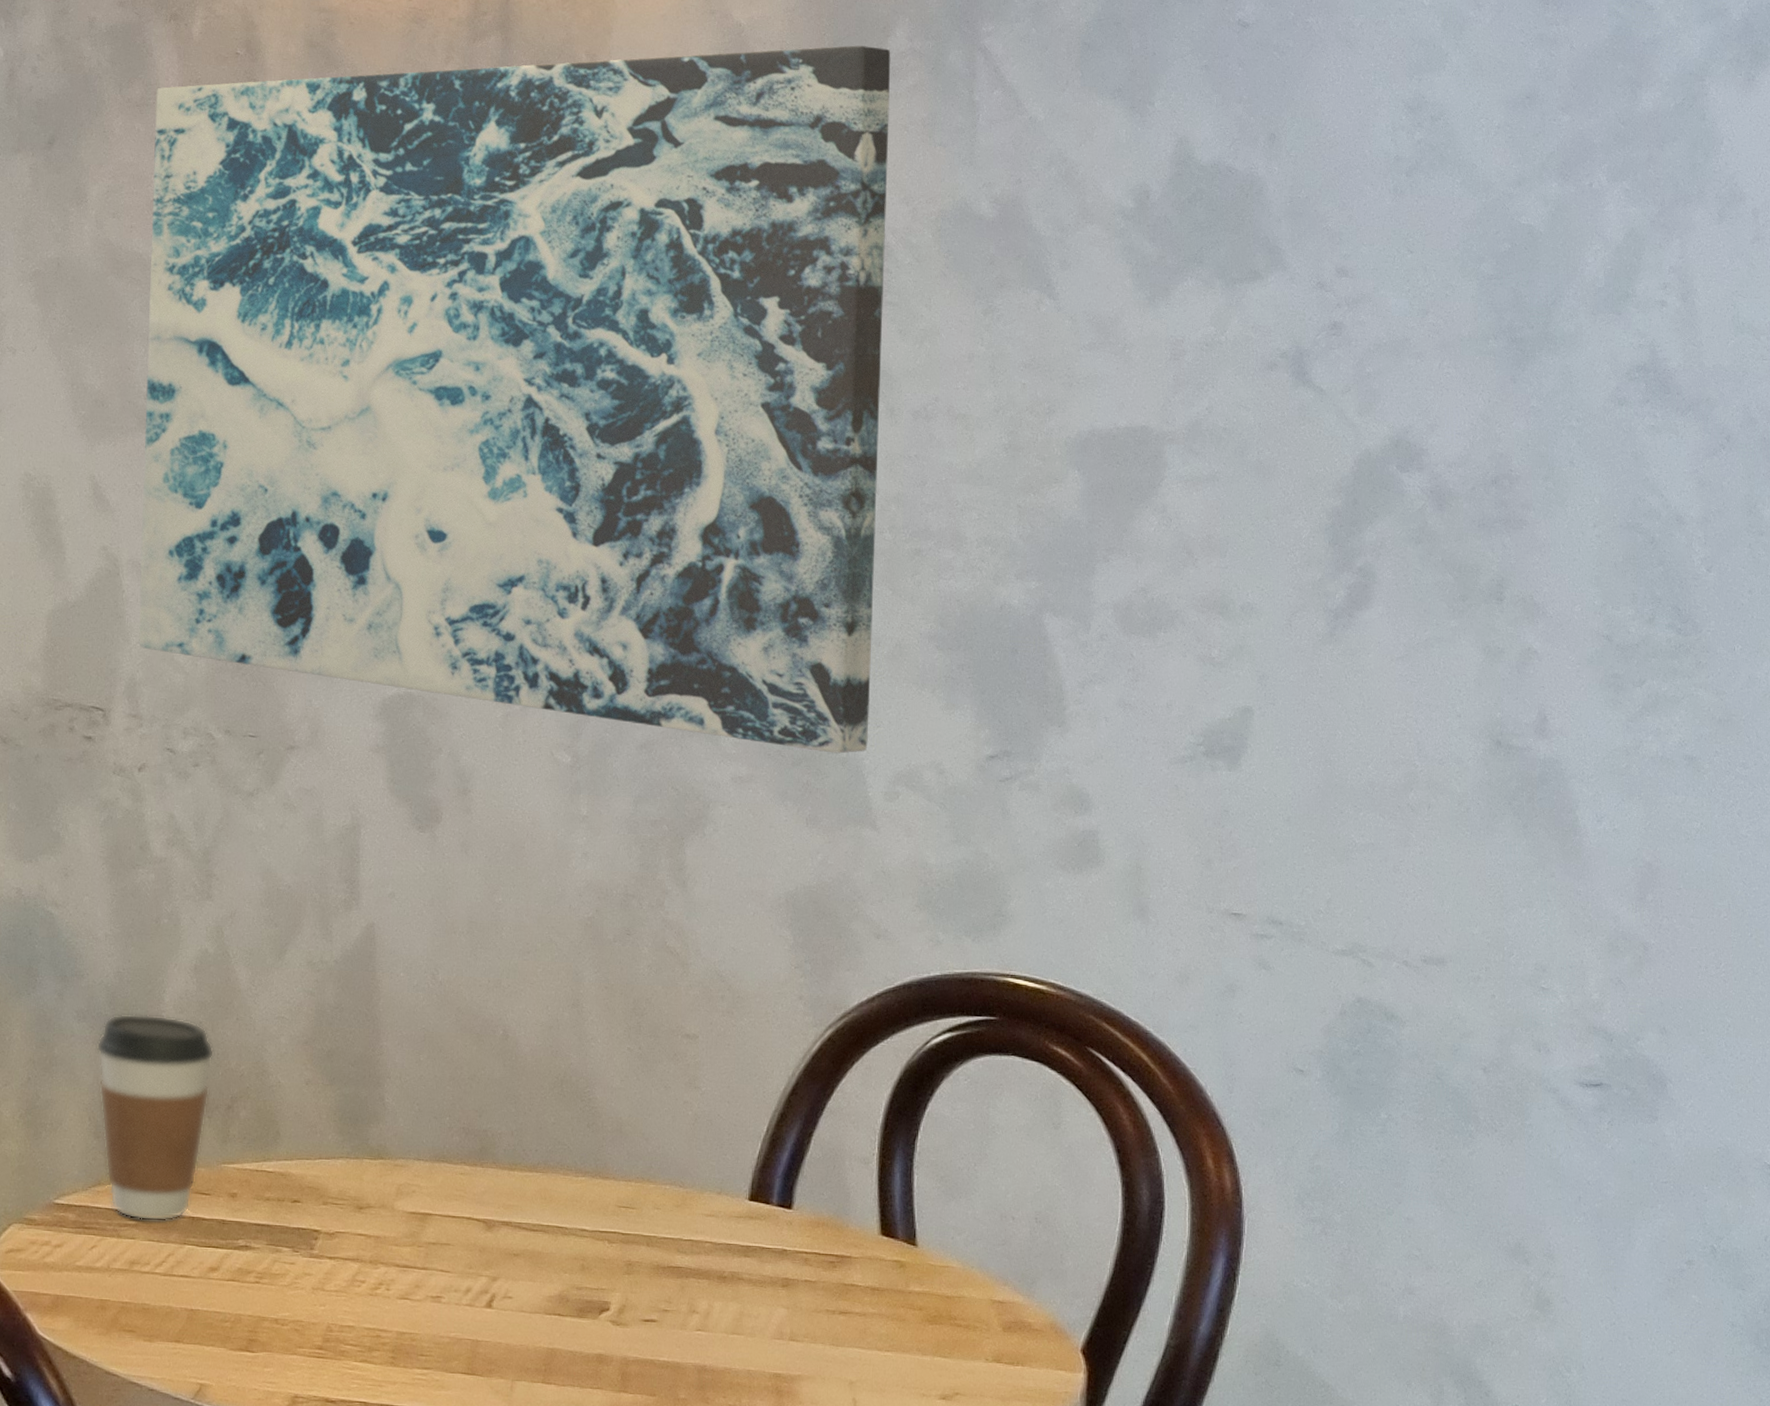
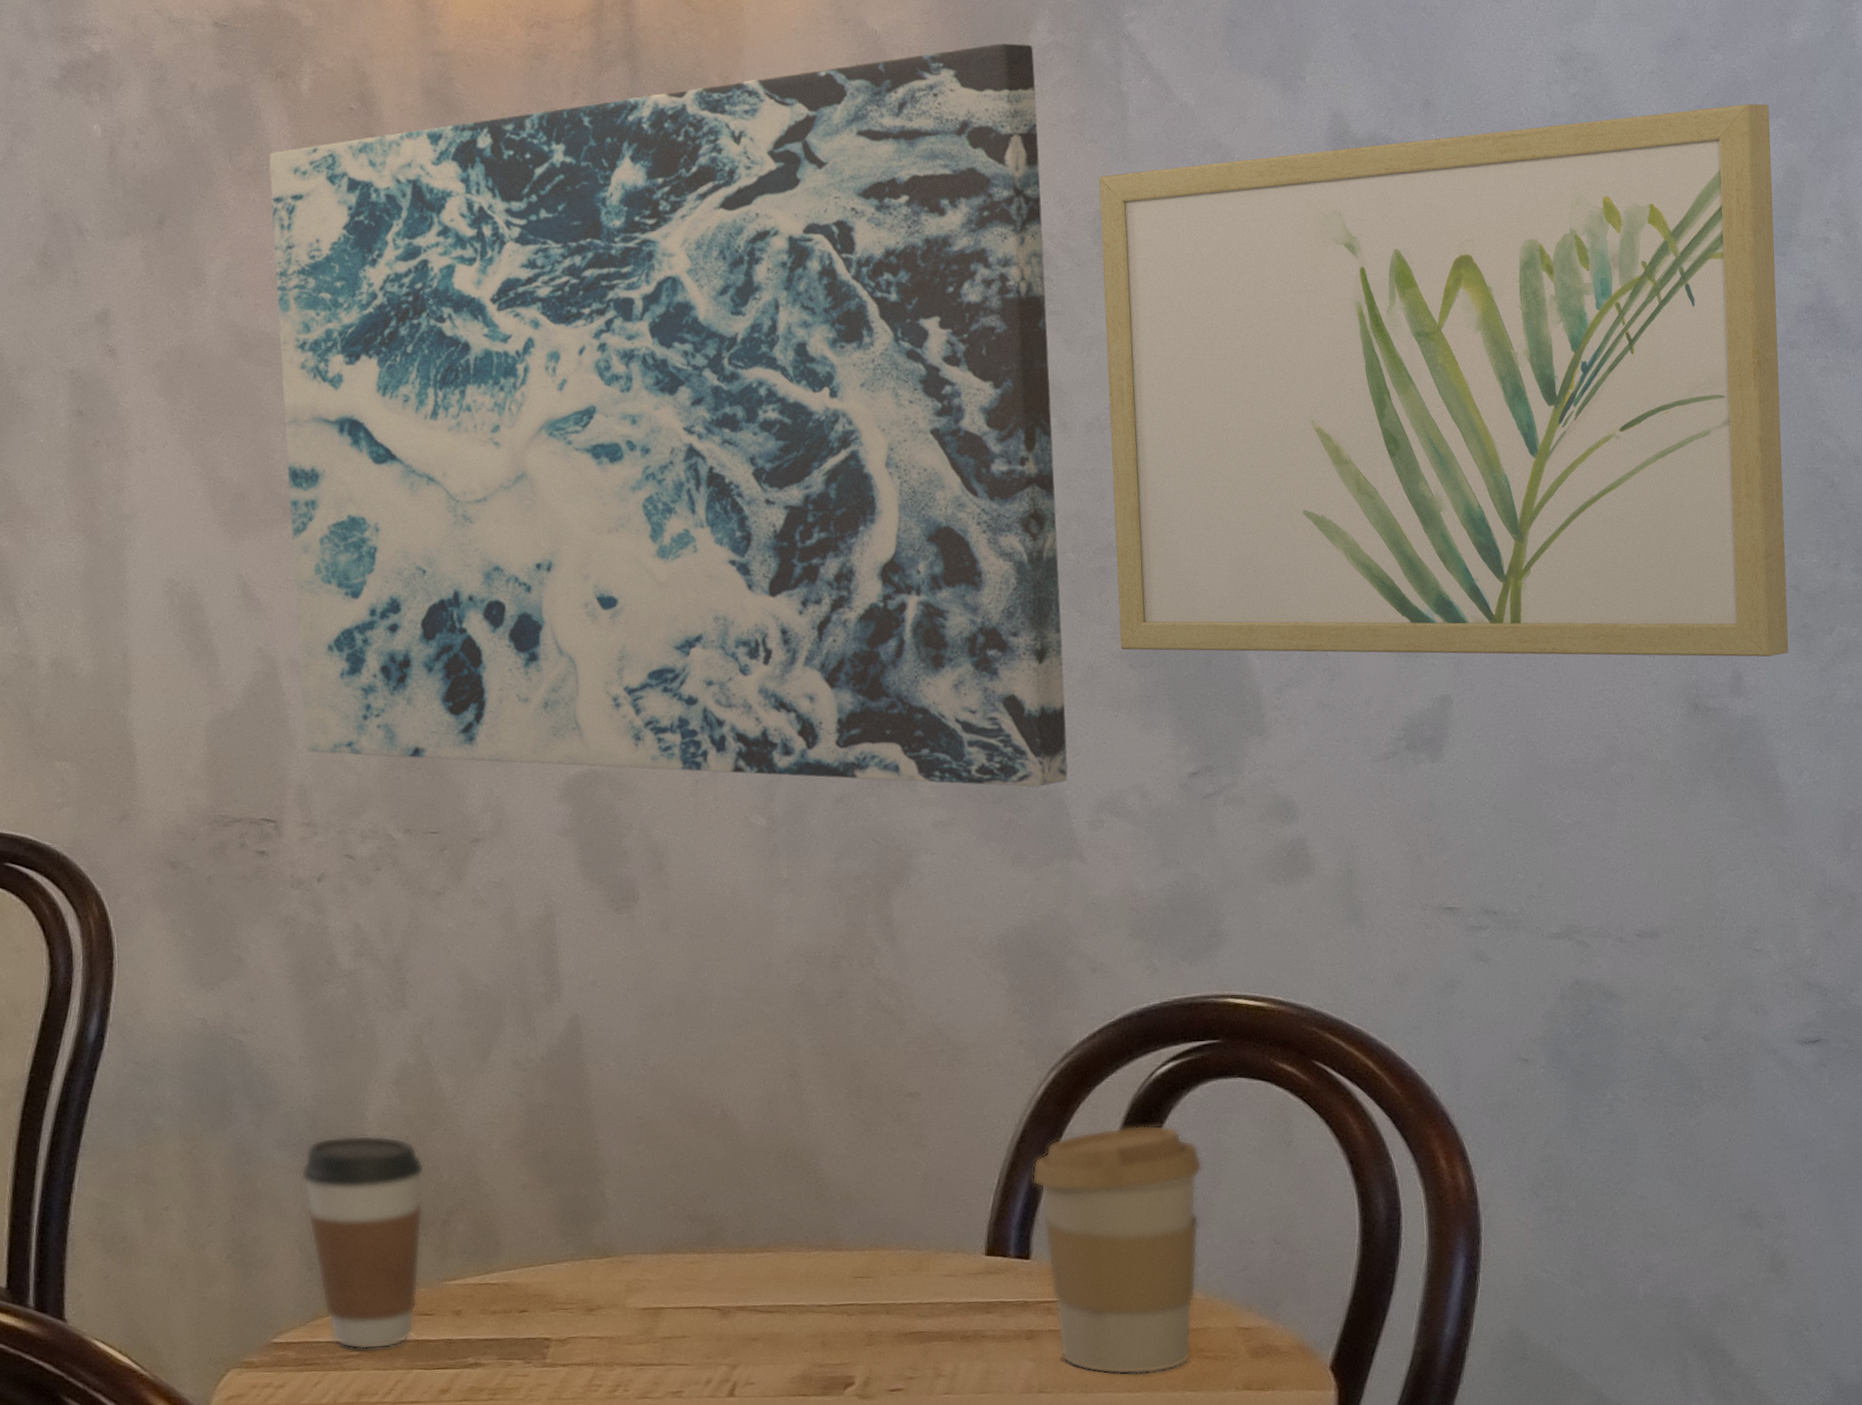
coffee cup: none [800,1090,970,1335] -> present [1032,1125,1203,1375]
wall art: none [929,165,1615,703] -> present [1099,103,1789,657]

